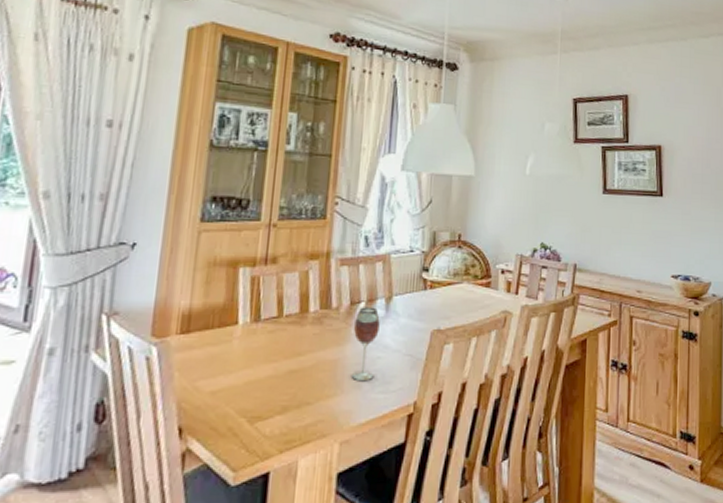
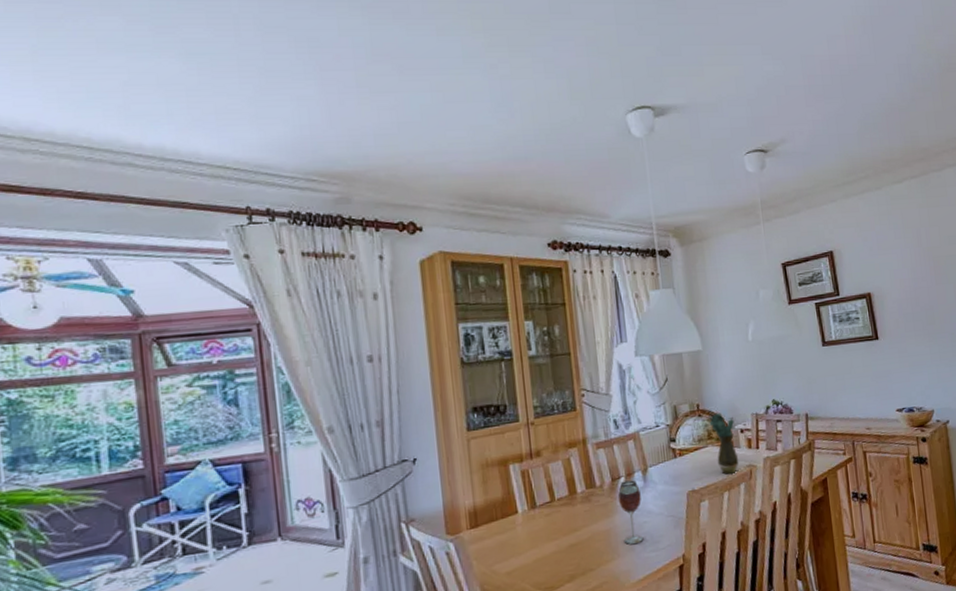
vase: none [469,244,497,318] -> present [708,411,739,475]

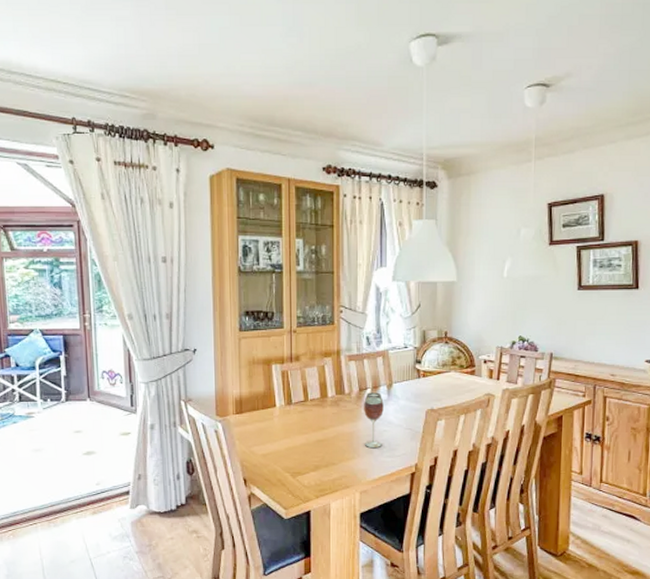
vase: present [708,411,739,475] -> none [455,339,480,399]

